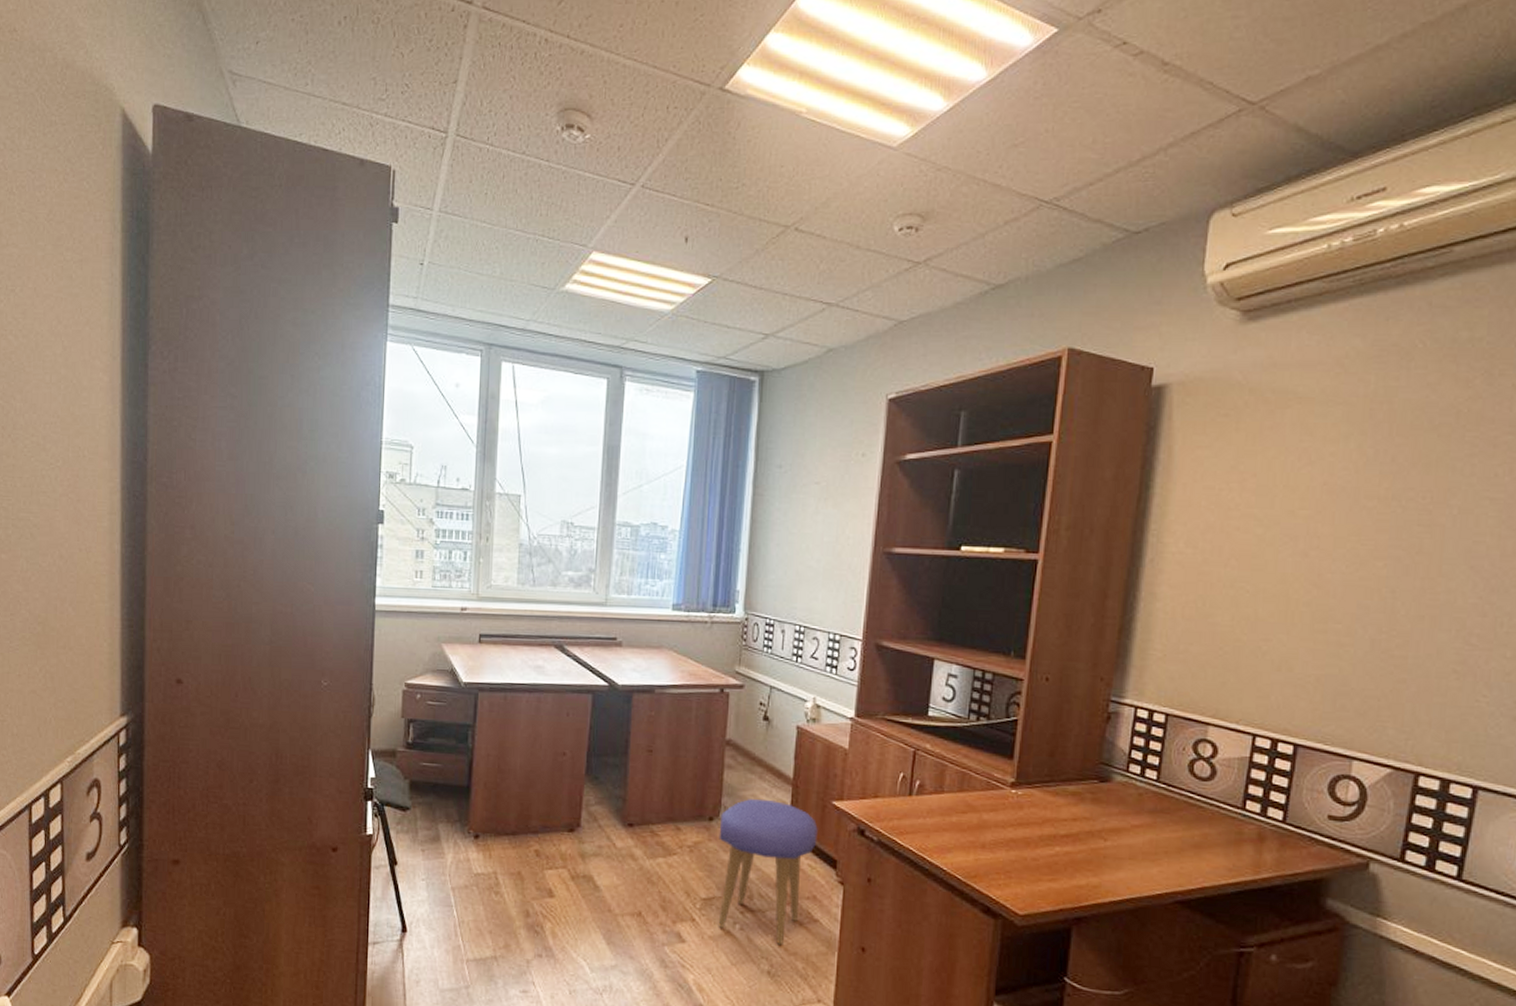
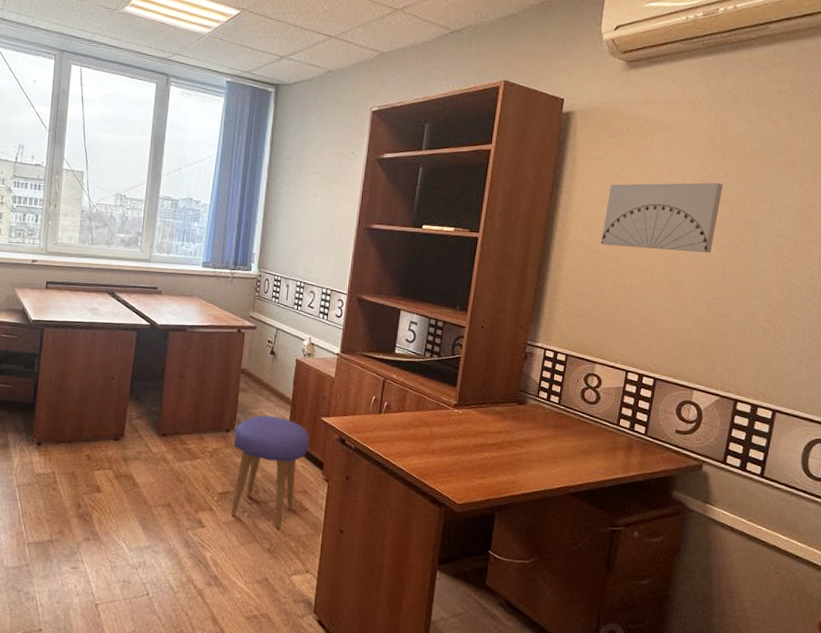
wall art: none [1211,471,1389,571] -> present [601,182,723,254]

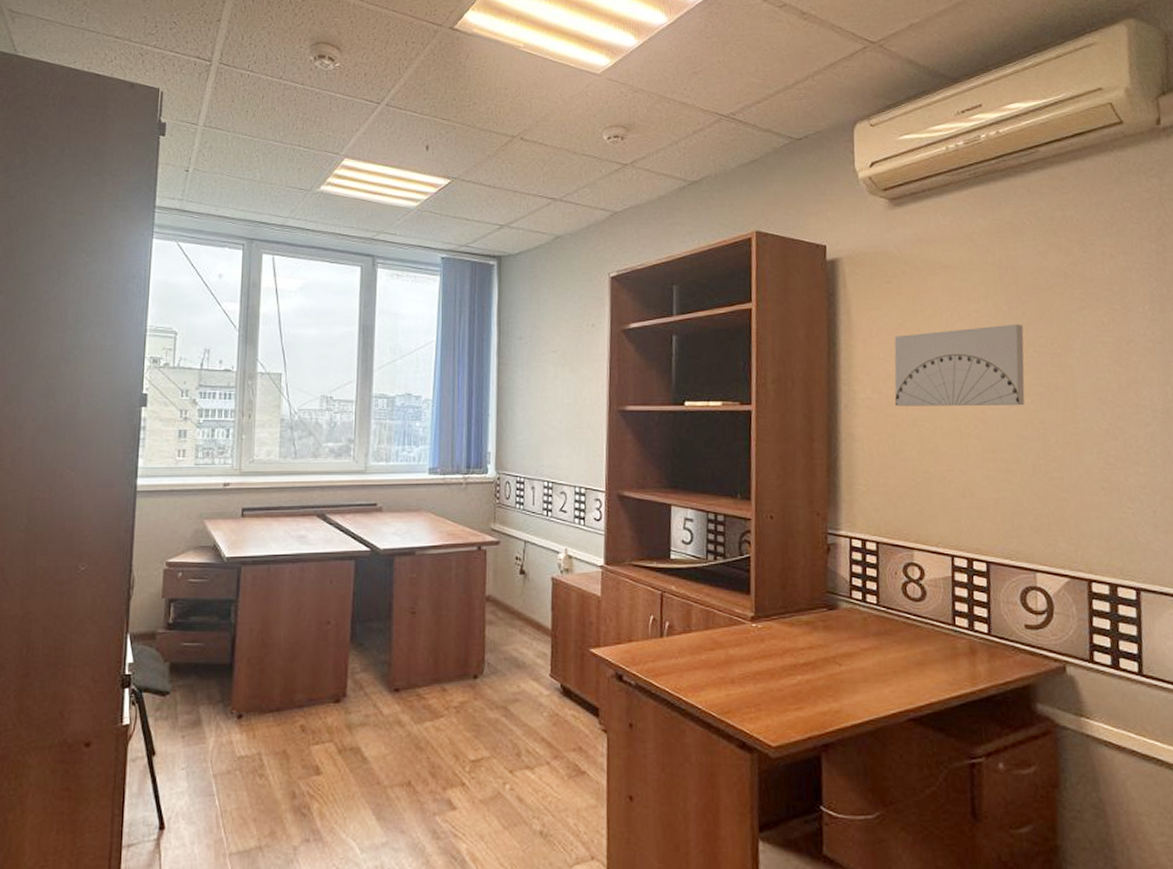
stool: present [231,415,310,529] -> none [484,653,579,803]

